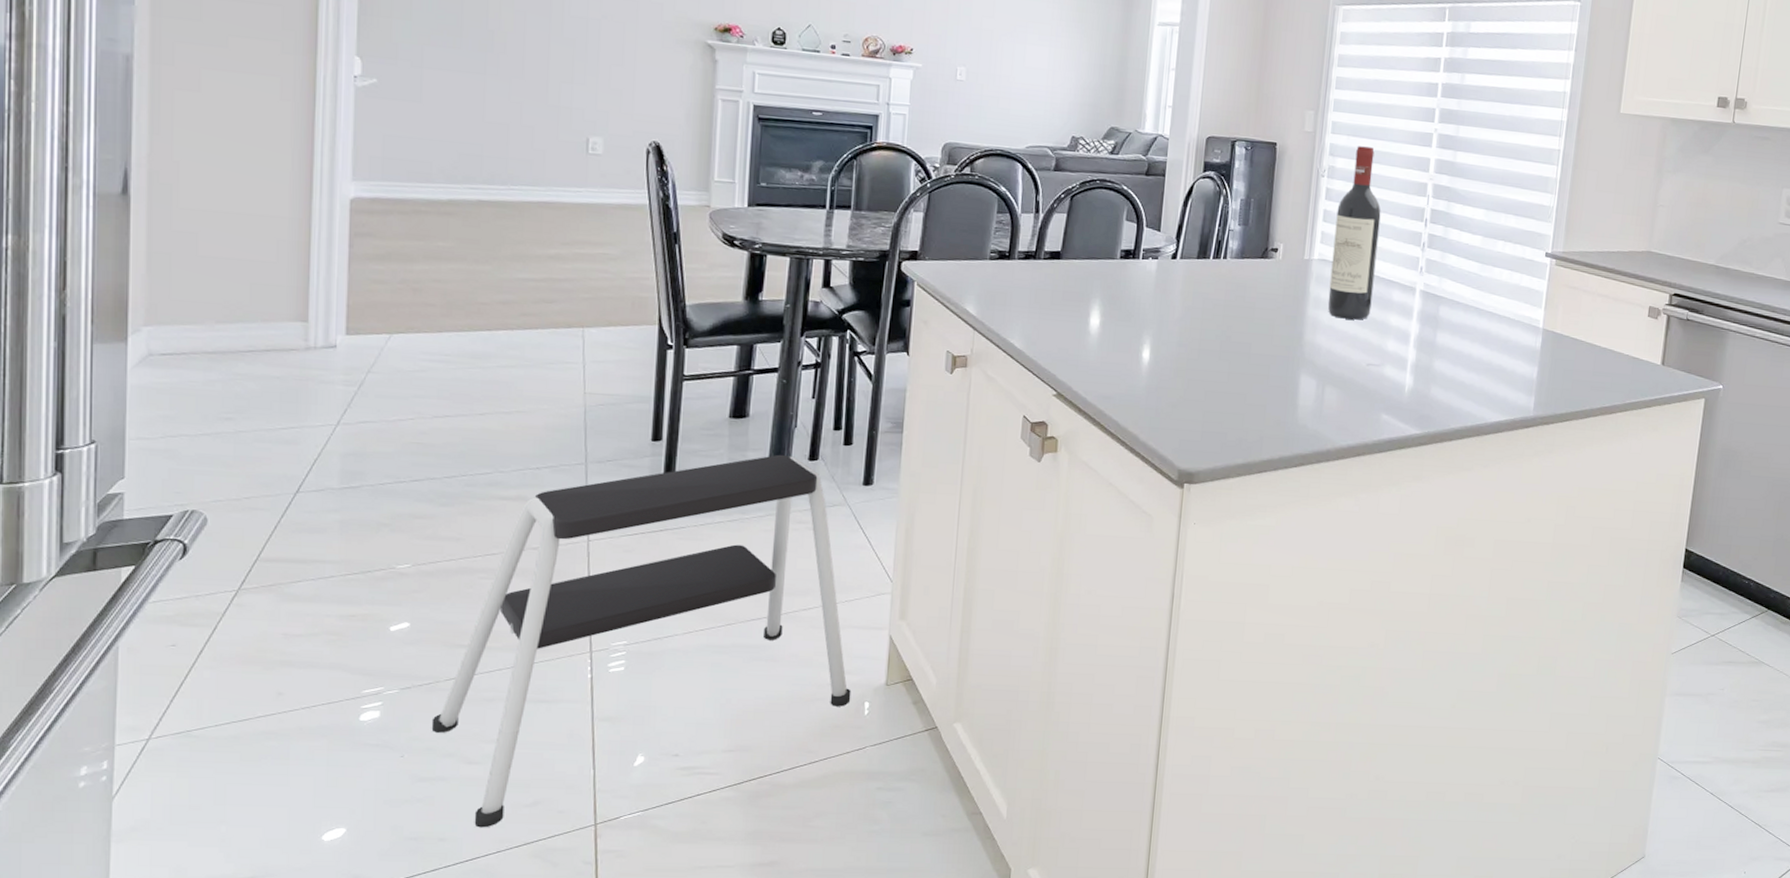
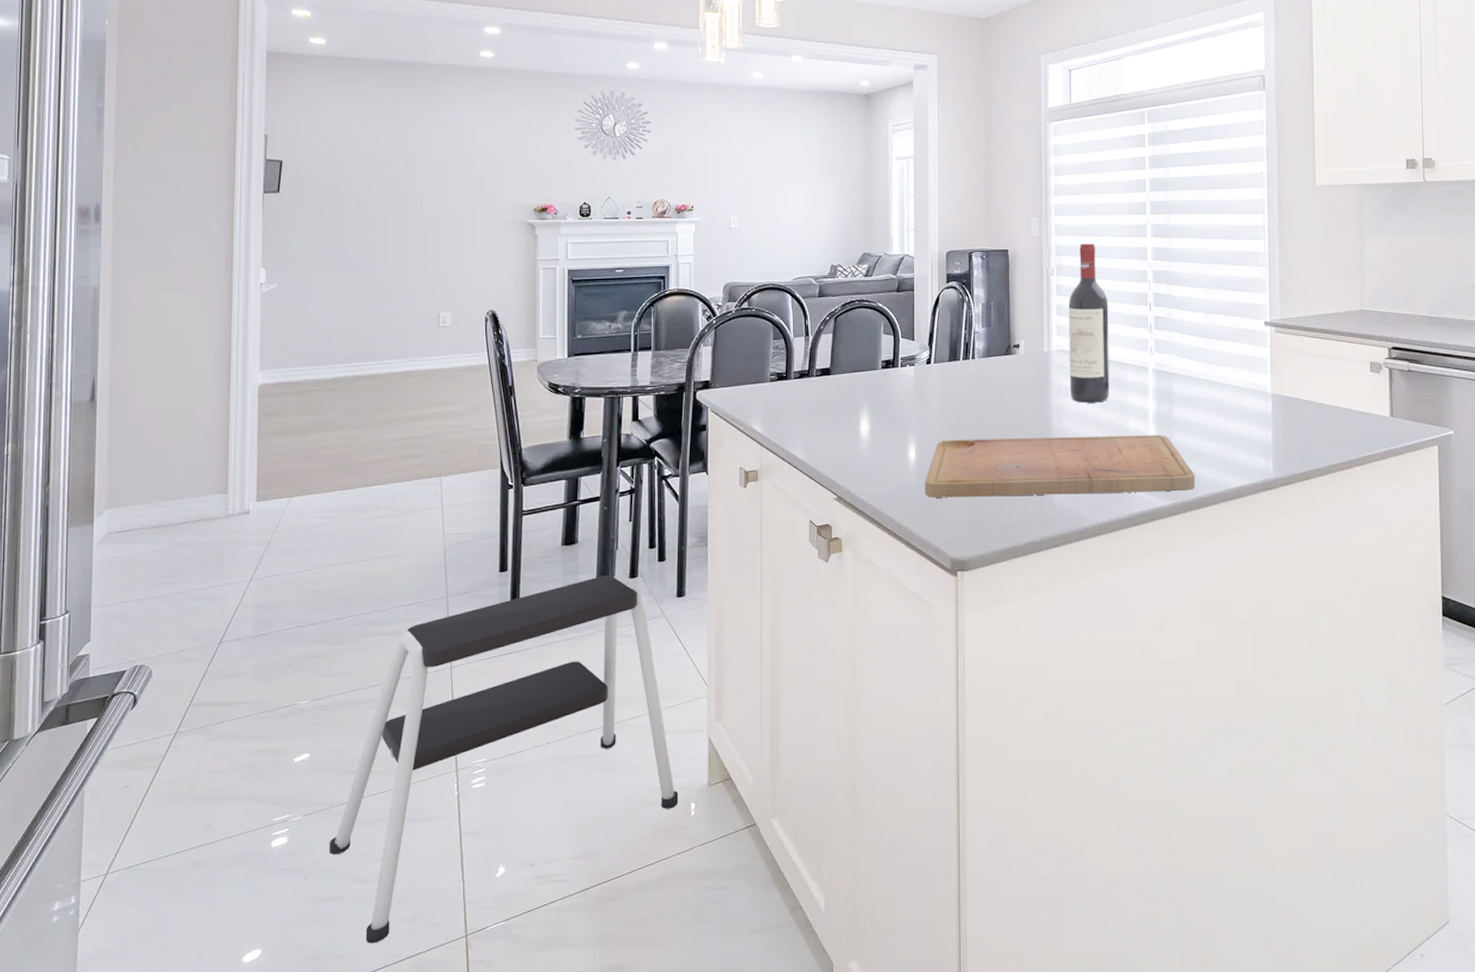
cutting board: none [1156,343,1452,422] -> present [925,435,1195,498]

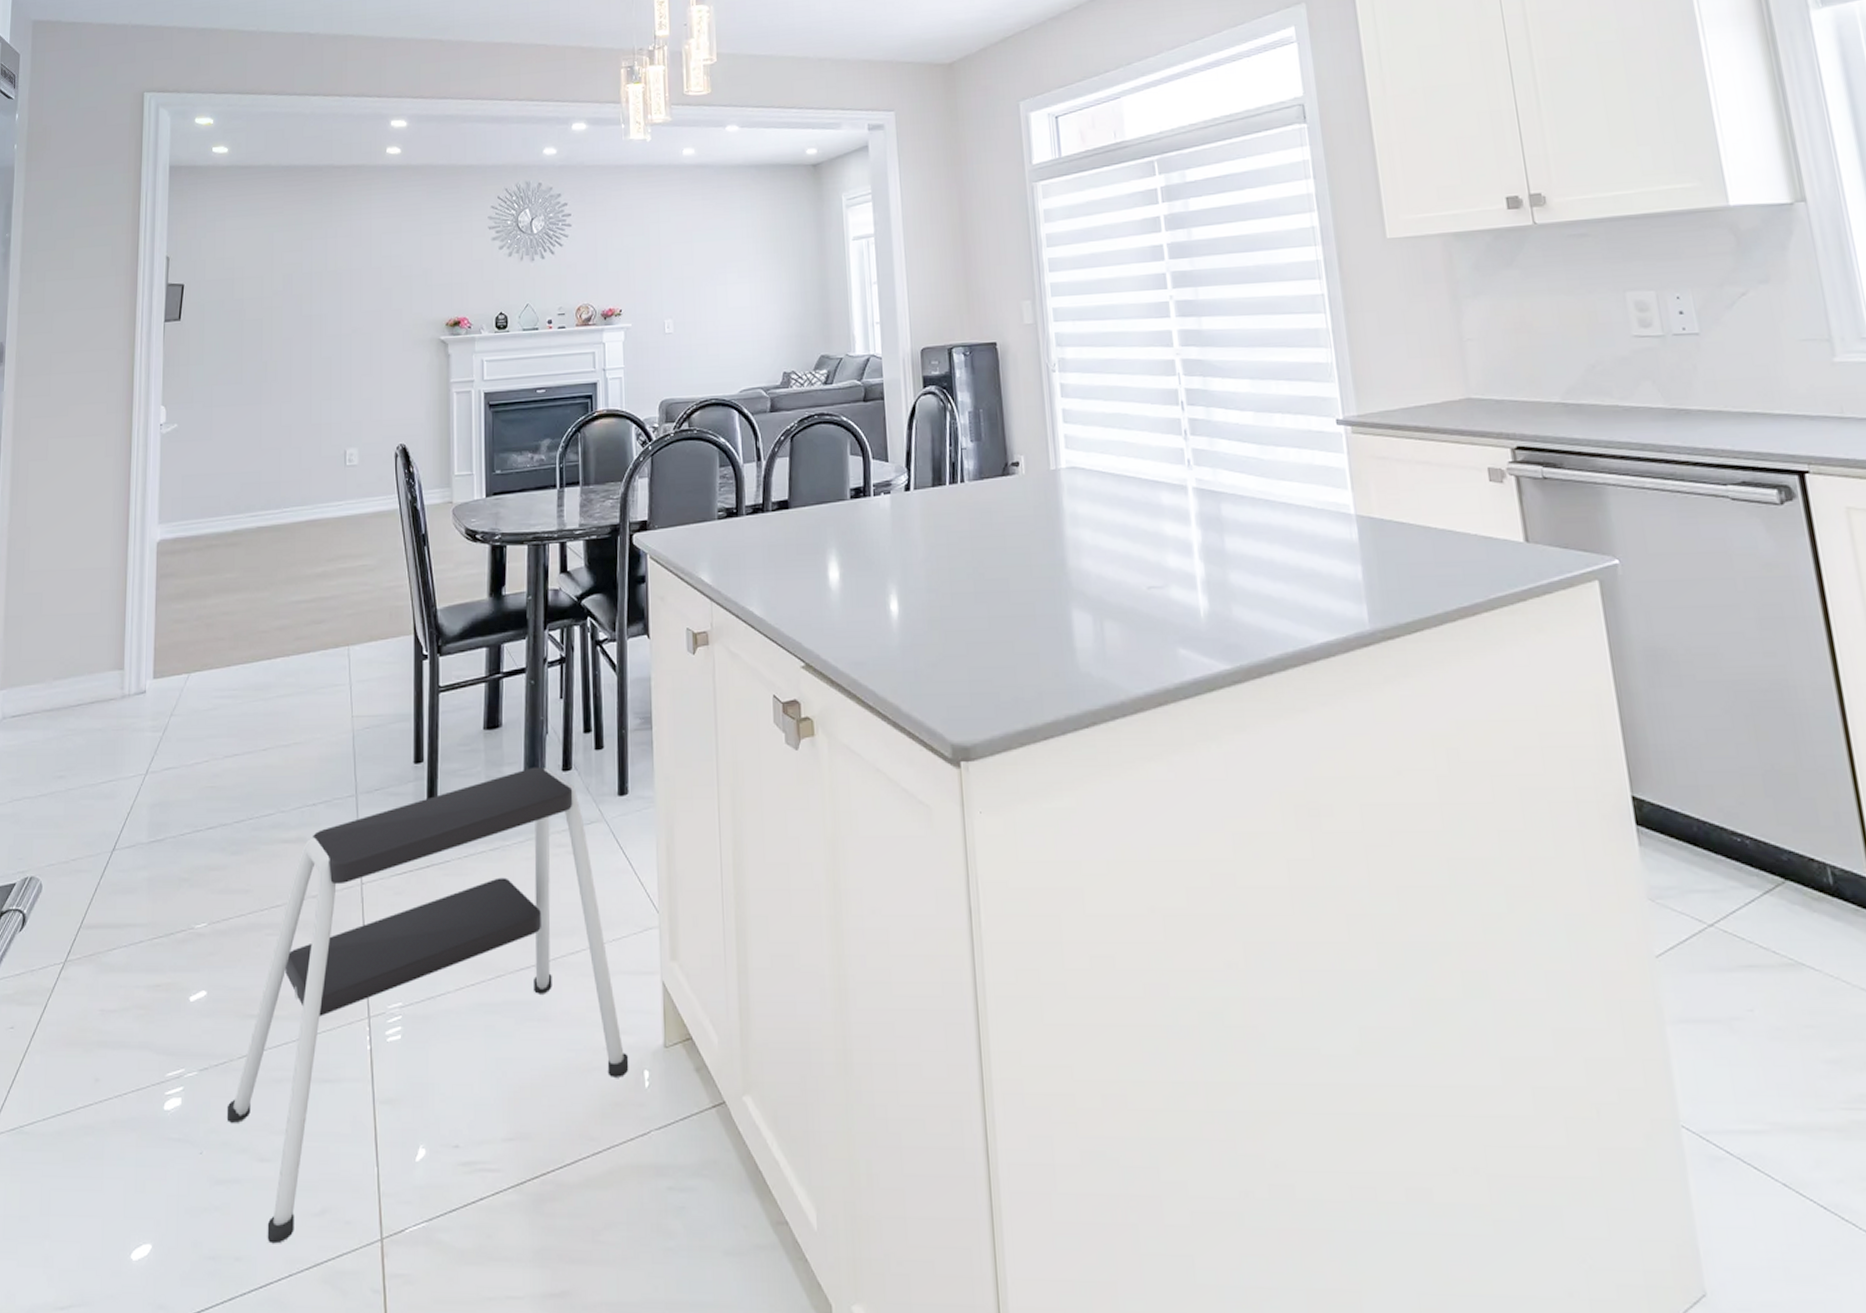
cutting board: present [925,435,1195,498] -> none [912,575,1264,664]
wine bottle: present [1068,244,1109,403] -> none [1077,329,1140,535]

